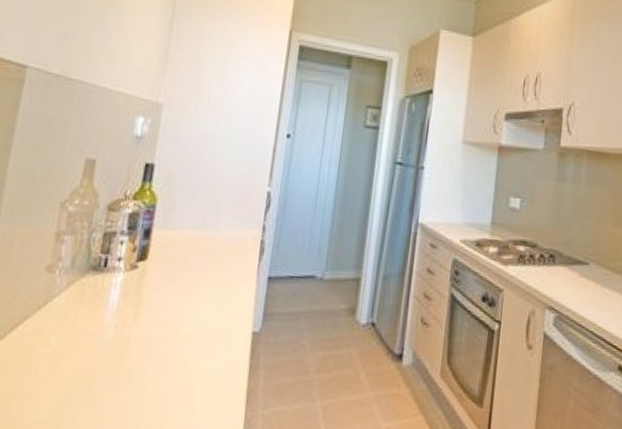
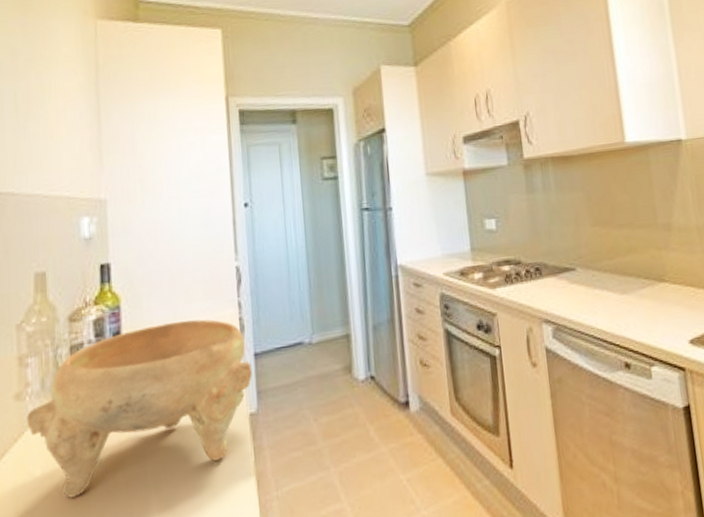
decorative bowl: none [52,230,264,372] -> present [27,319,252,498]

